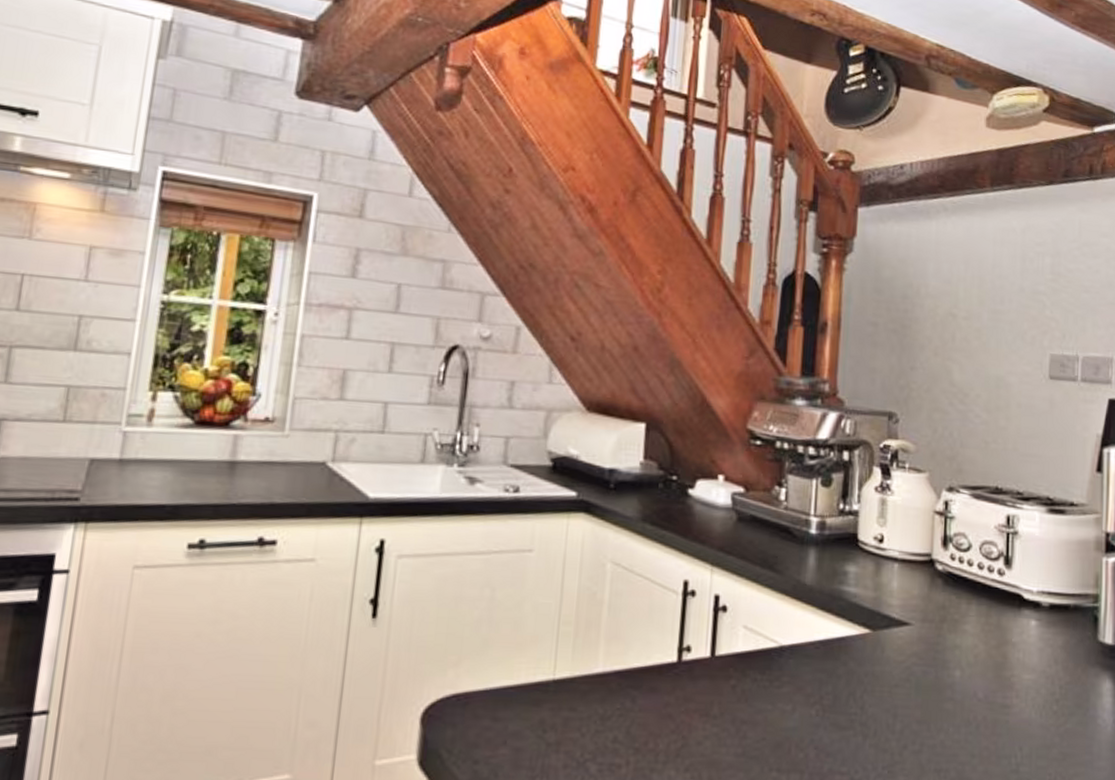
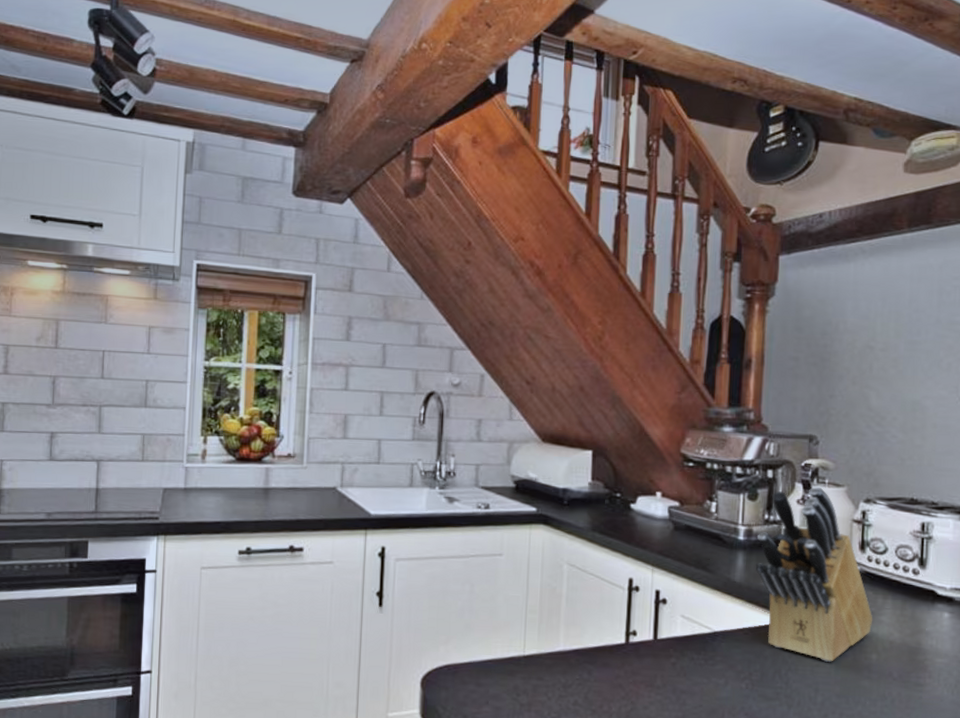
knife block: none [828,472,957,681] -> present [755,486,873,662]

